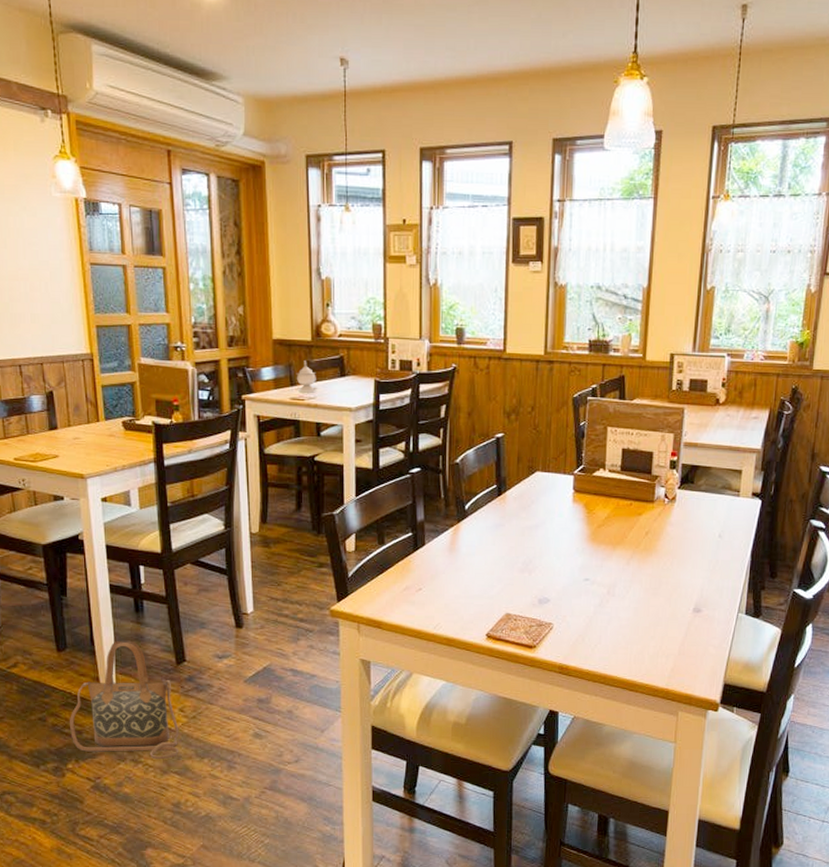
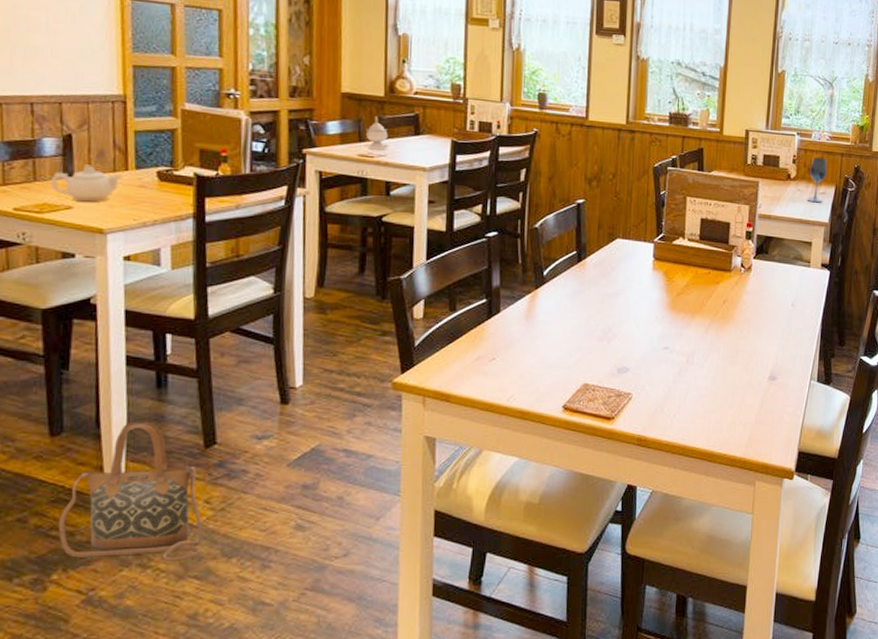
teapot: none [40,418,95,451] -> present [50,164,123,202]
wineglass: none [738,380,762,428] -> present [807,158,828,203]

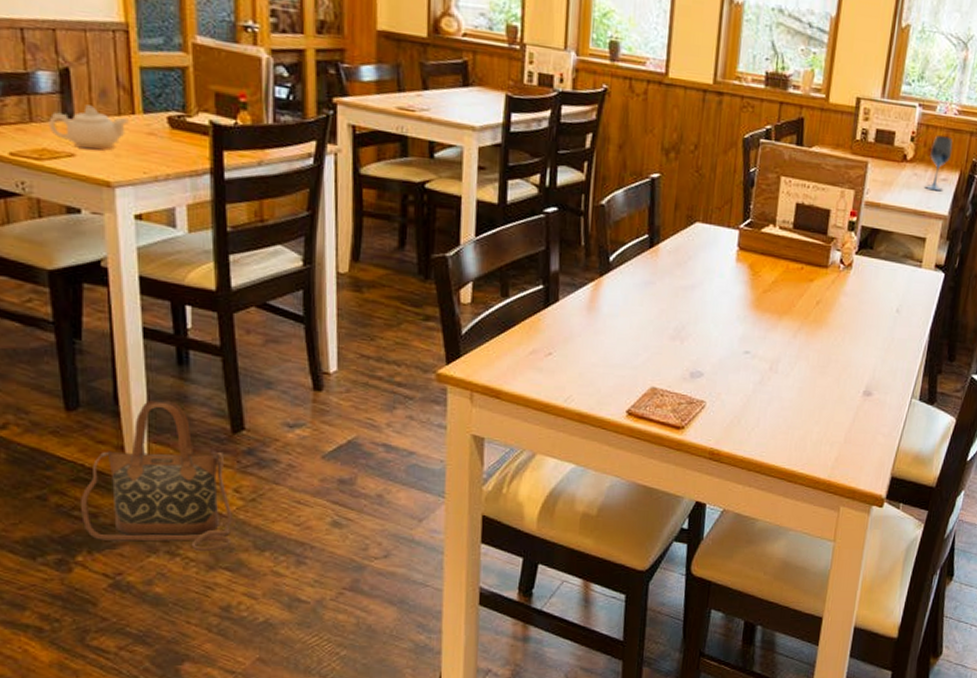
sugar bowl: present [365,116,389,151] -> none [405,61,432,104]

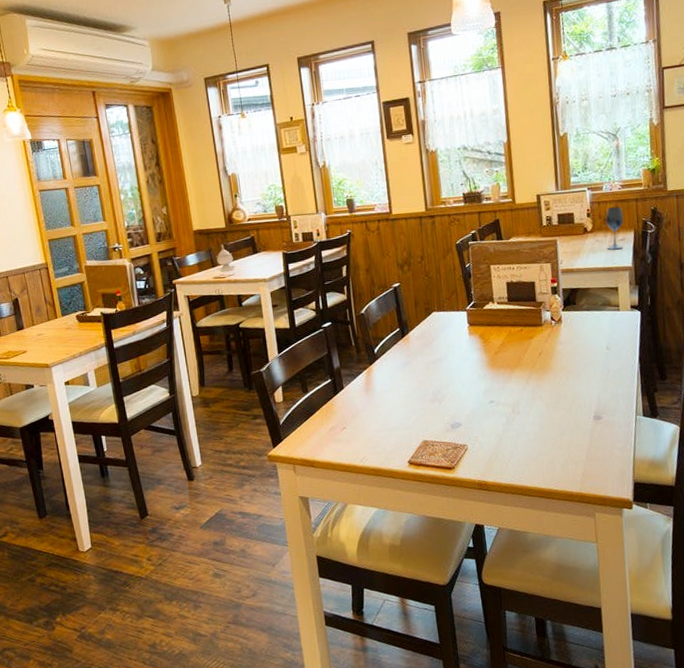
teapot: present [48,105,129,149] -> none [10,318,55,346]
handbag: present [81,399,233,552] -> none [54,502,151,606]
sugar bowl: none [405,61,432,104] -> present [216,244,235,273]

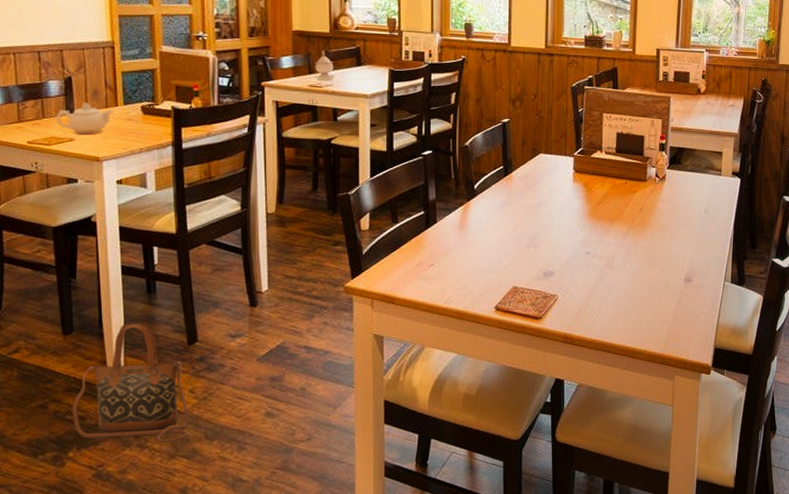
teapot: none [10,318,55,346] -> present [56,102,113,134]
handbag: none [54,502,151,606] -> present [73,322,189,444]
wineglass: present [605,206,624,250] -> none [717,72,736,115]

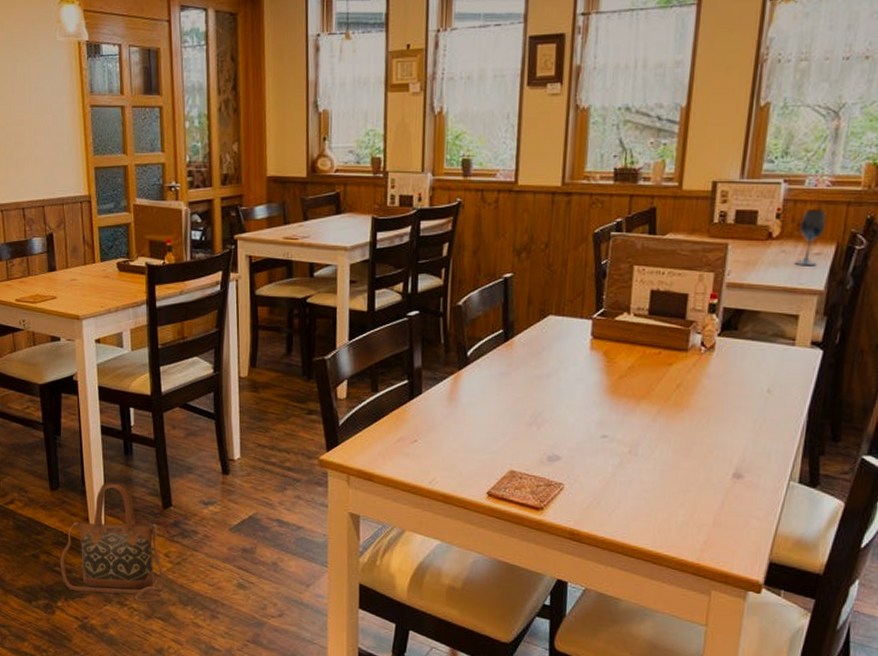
teapot: present [56,102,113,134] -> none [40,259,91,292]
sugar bowl: present [314,51,335,82] -> none [290,198,312,233]
wineglass: none [717,72,736,115] -> present [795,210,827,266]

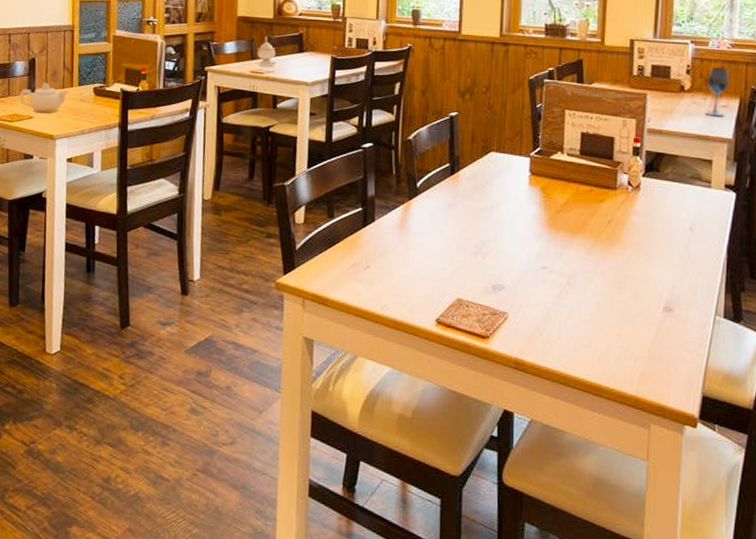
teapot: none [40,259,91,292] -> present [19,82,69,113]
handbag: present [61,482,164,604] -> none [12,299,117,429]
sugar bowl: none [290,198,312,233] -> present [257,37,276,68]

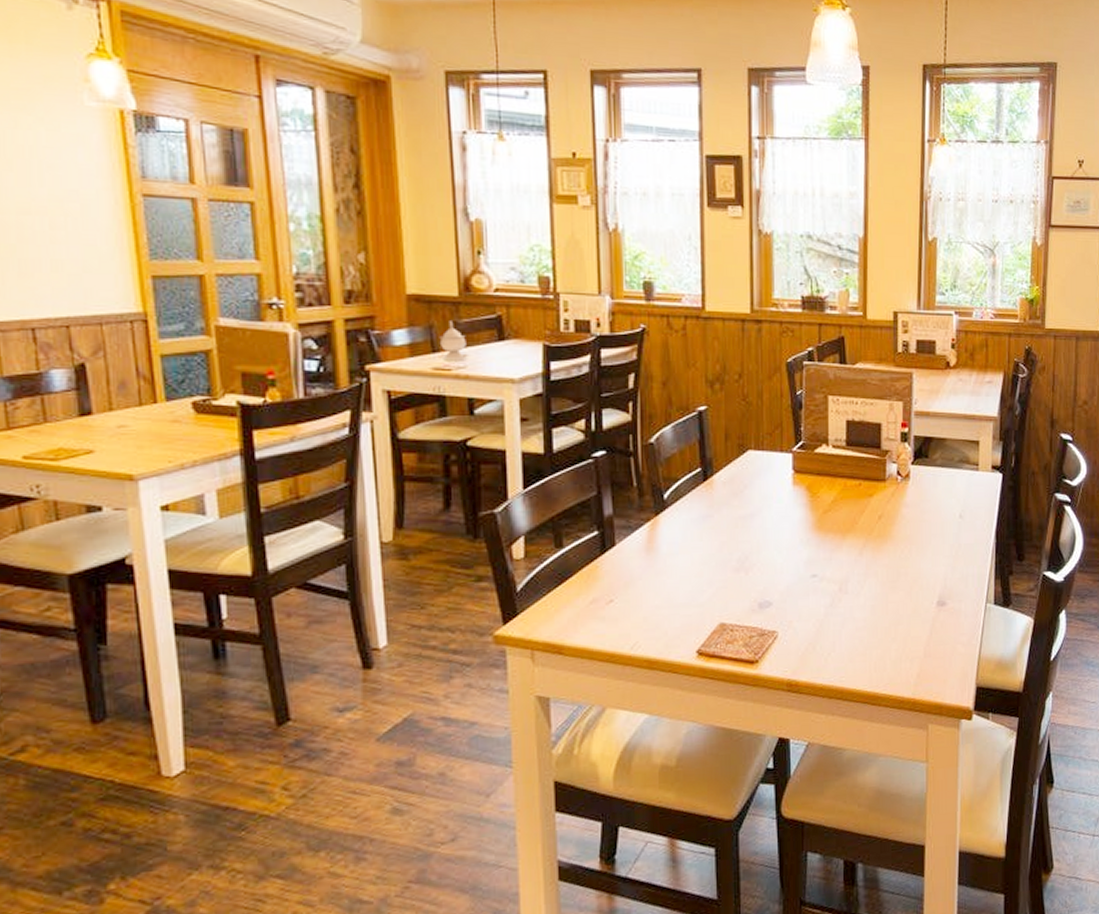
teapot: present [19,82,69,113] -> none [64,399,151,444]
wineglass: present [705,67,730,117] -> none [971,340,994,394]

